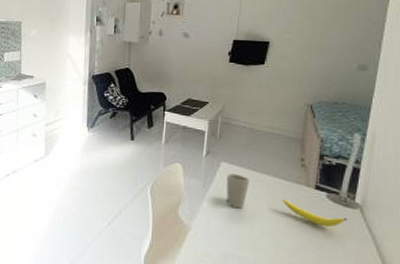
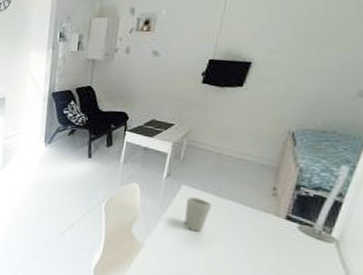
banana: present [282,198,348,228] -> none [246,226,320,259]

